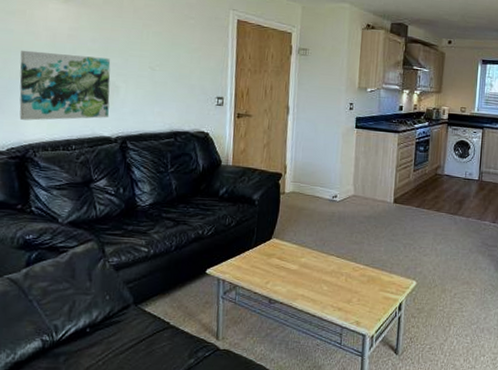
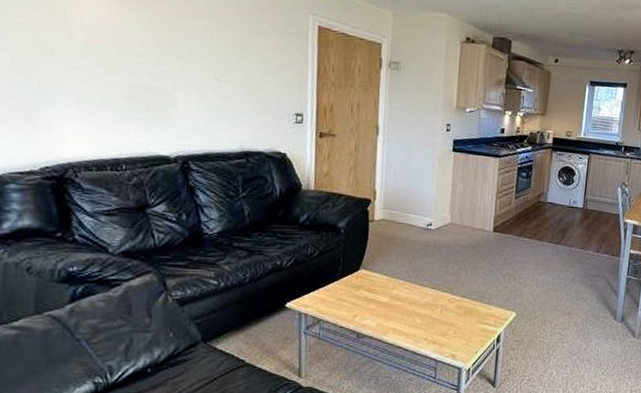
wall art: present [19,50,111,121] -> none [51,51,167,136]

